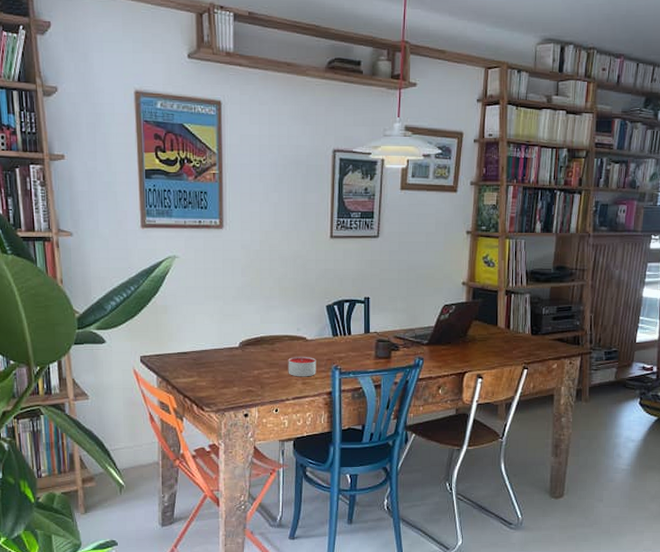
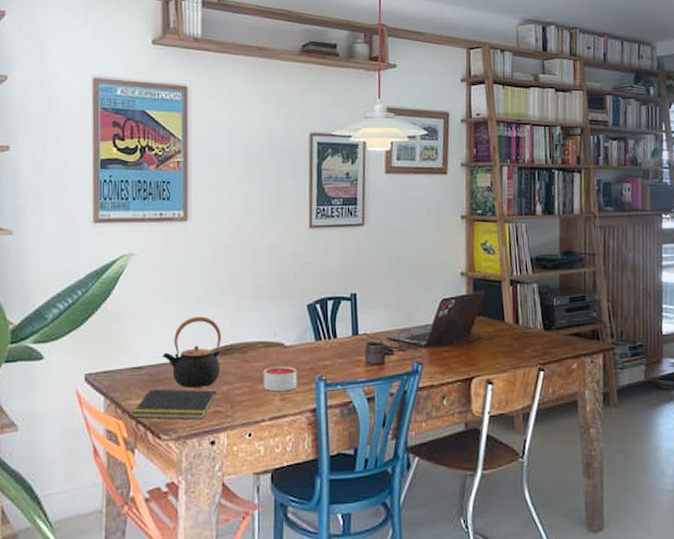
notepad: none [180,371,249,397] -> present [132,389,217,420]
teapot: none [204,312,253,371] -> present [163,316,222,388]

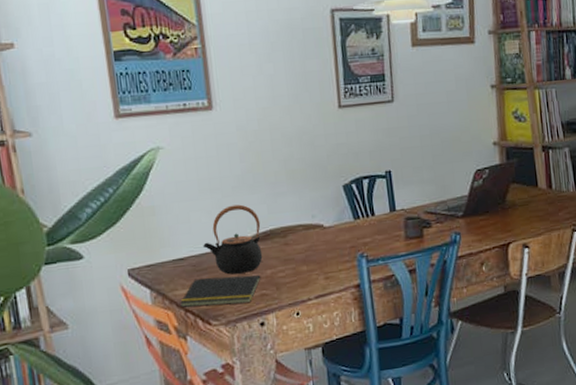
candle: present [263,365,297,392] -> none [305,246,340,272]

